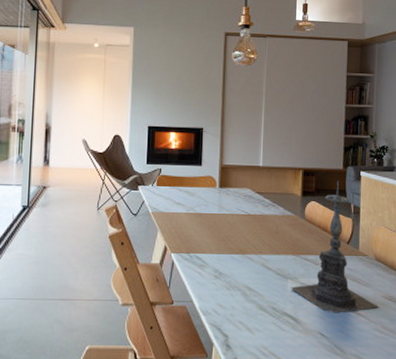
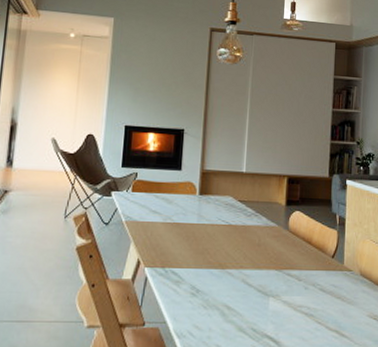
candle holder: present [290,181,379,313] -> none [272,189,364,335]

